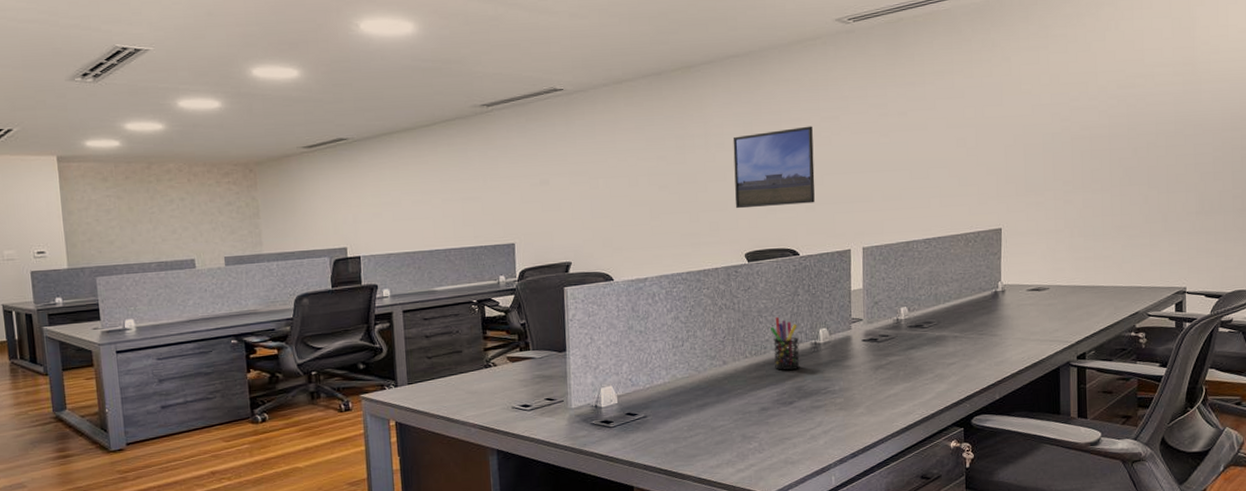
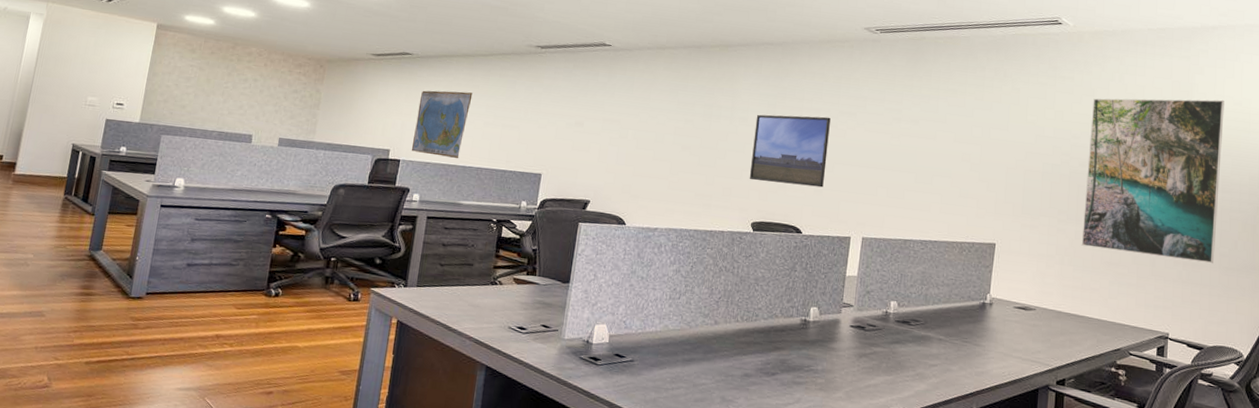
world map: none [366,170,423,245] -> present [411,90,473,158]
pen holder: present [770,316,800,370] -> none [763,287,790,342]
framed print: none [1089,30,1229,214] -> present [1081,98,1224,264]

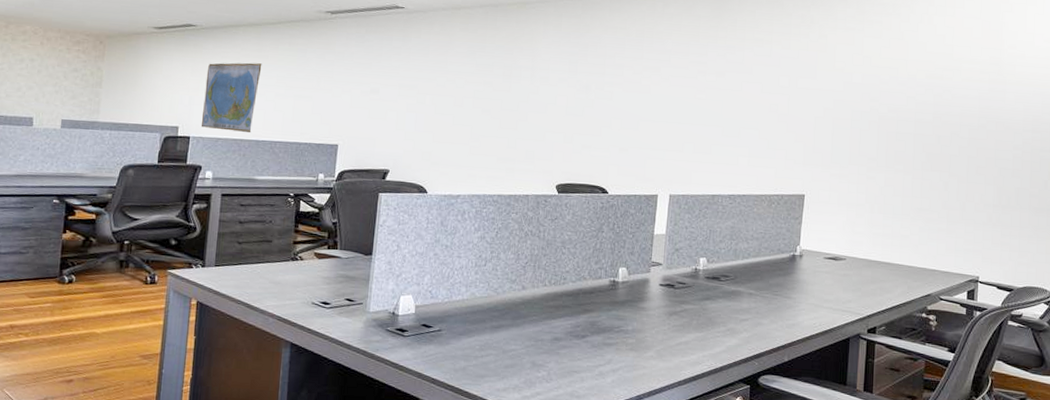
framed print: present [749,114,831,188] -> none [552,72,634,146]
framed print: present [1081,98,1224,264] -> none [891,37,1035,205]

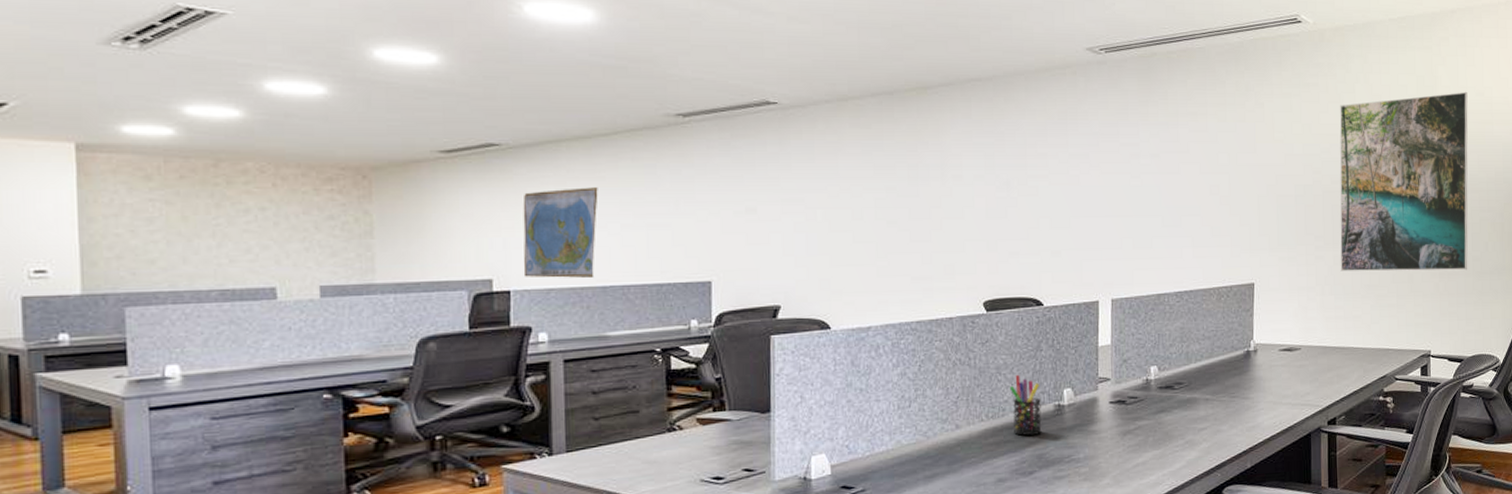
pen holder: none [572,249,598,304] -> present [1010,374,1042,436]
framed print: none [891,37,1035,205] -> present [1339,91,1468,272]

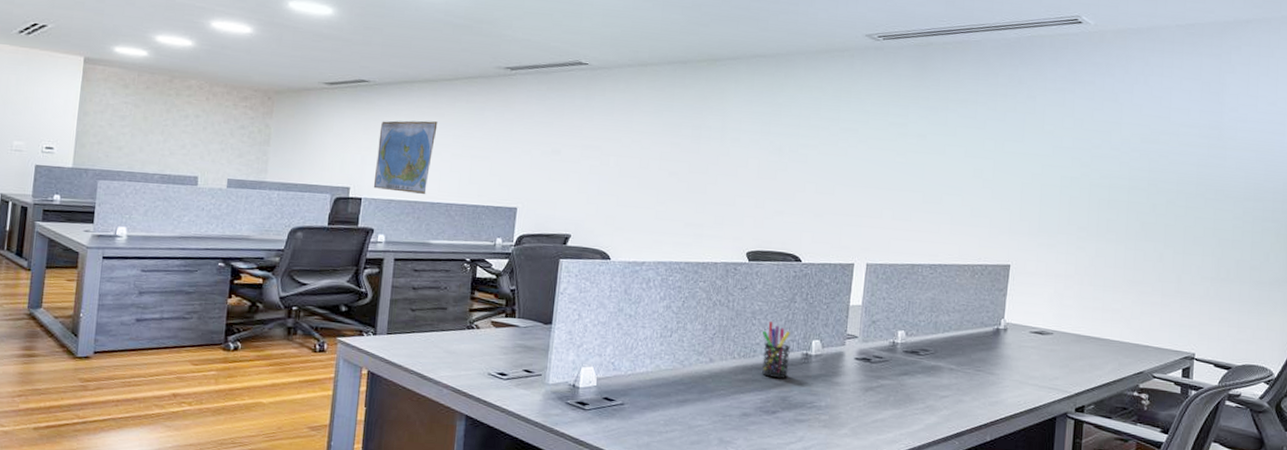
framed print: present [1339,91,1468,272] -> none [1102,100,1258,278]

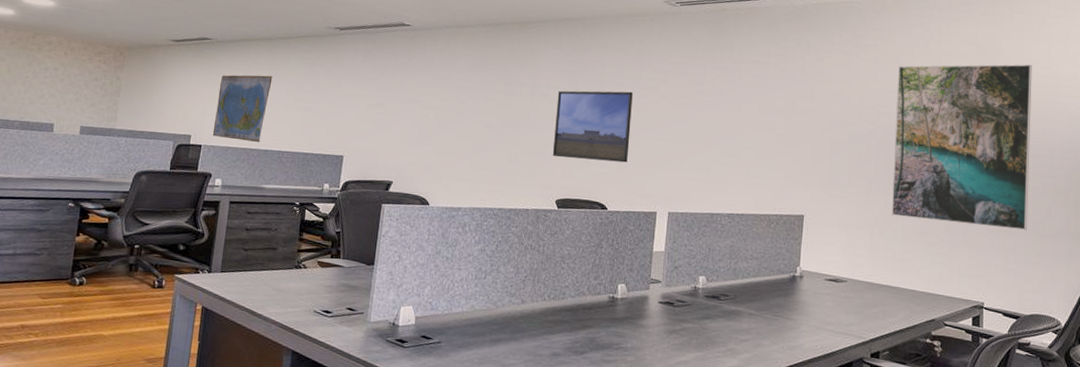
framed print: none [743,134,830,212] -> present [552,90,633,163]
pen holder: present [762,320,790,378] -> none [571,265,597,320]
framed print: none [1102,100,1258,278] -> present [891,64,1032,231]

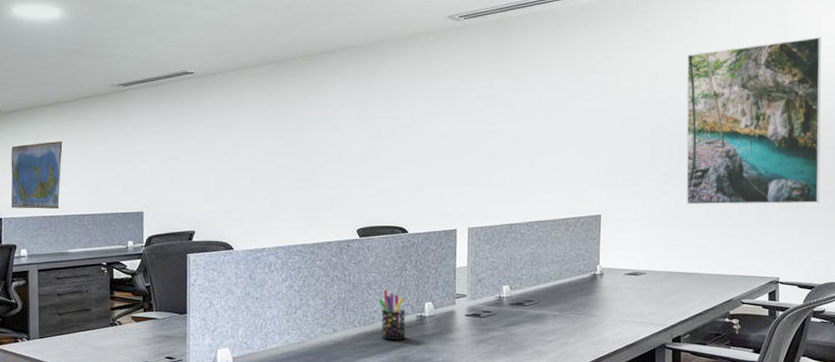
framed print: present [552,90,633,163] -> none [348,113,425,188]
pen holder: none [571,265,597,320] -> present [379,289,406,340]

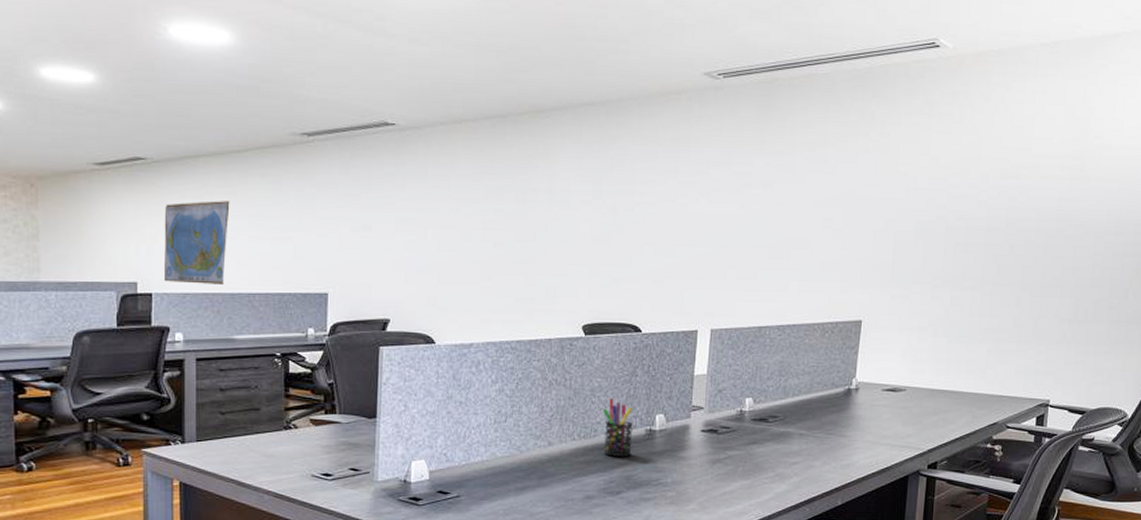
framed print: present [686,36,822,205] -> none [957,124,1124,318]

